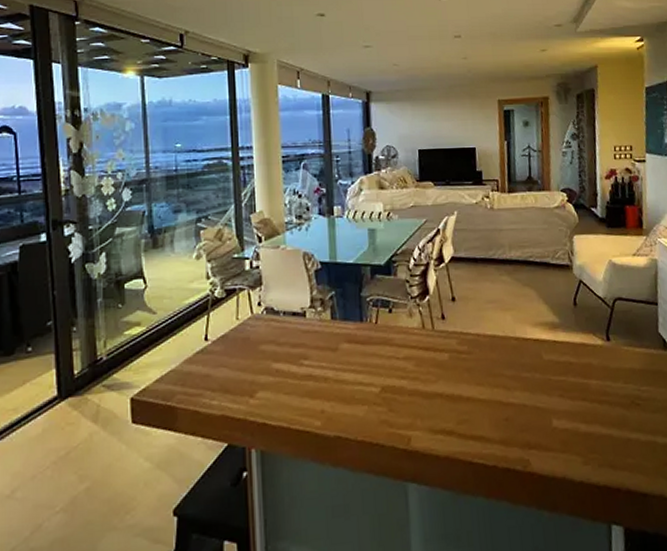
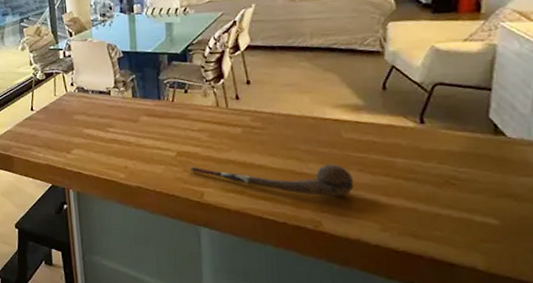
spoon: none [396,390,557,429] -> present [190,164,355,196]

